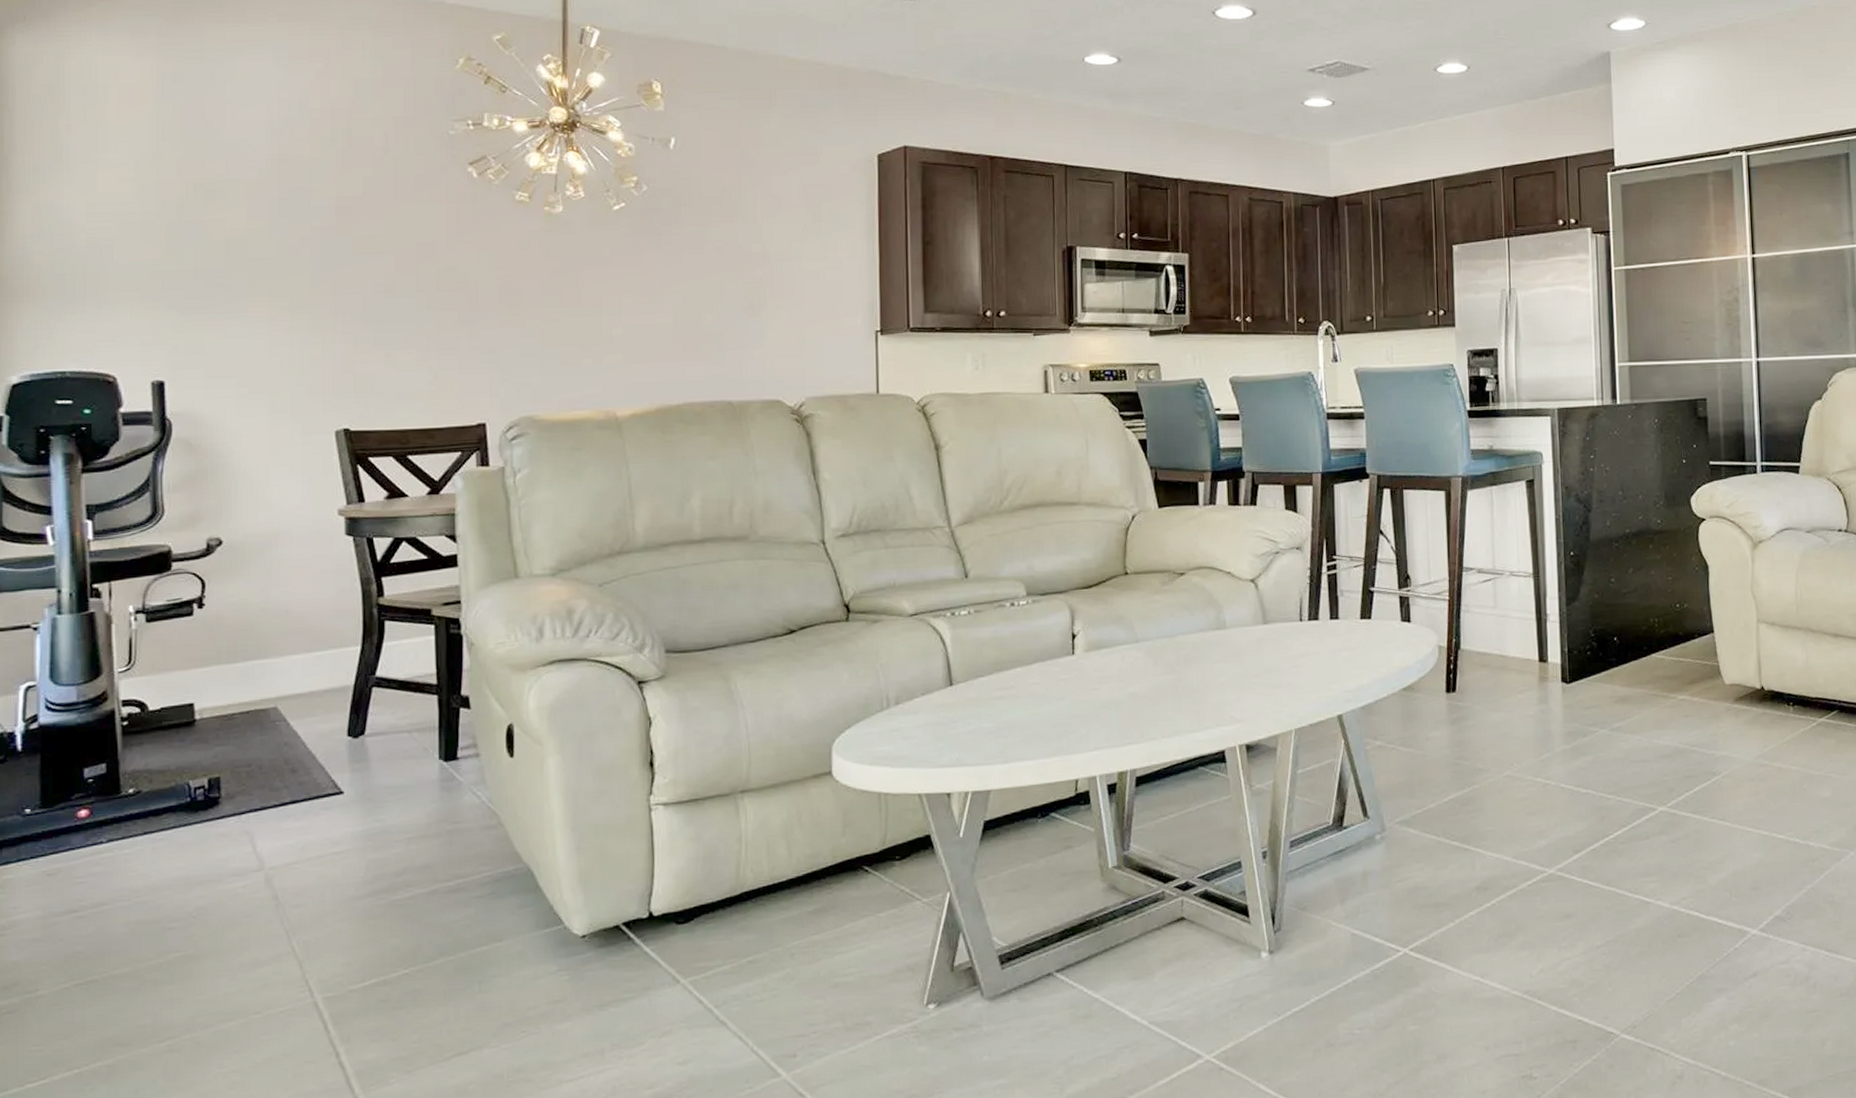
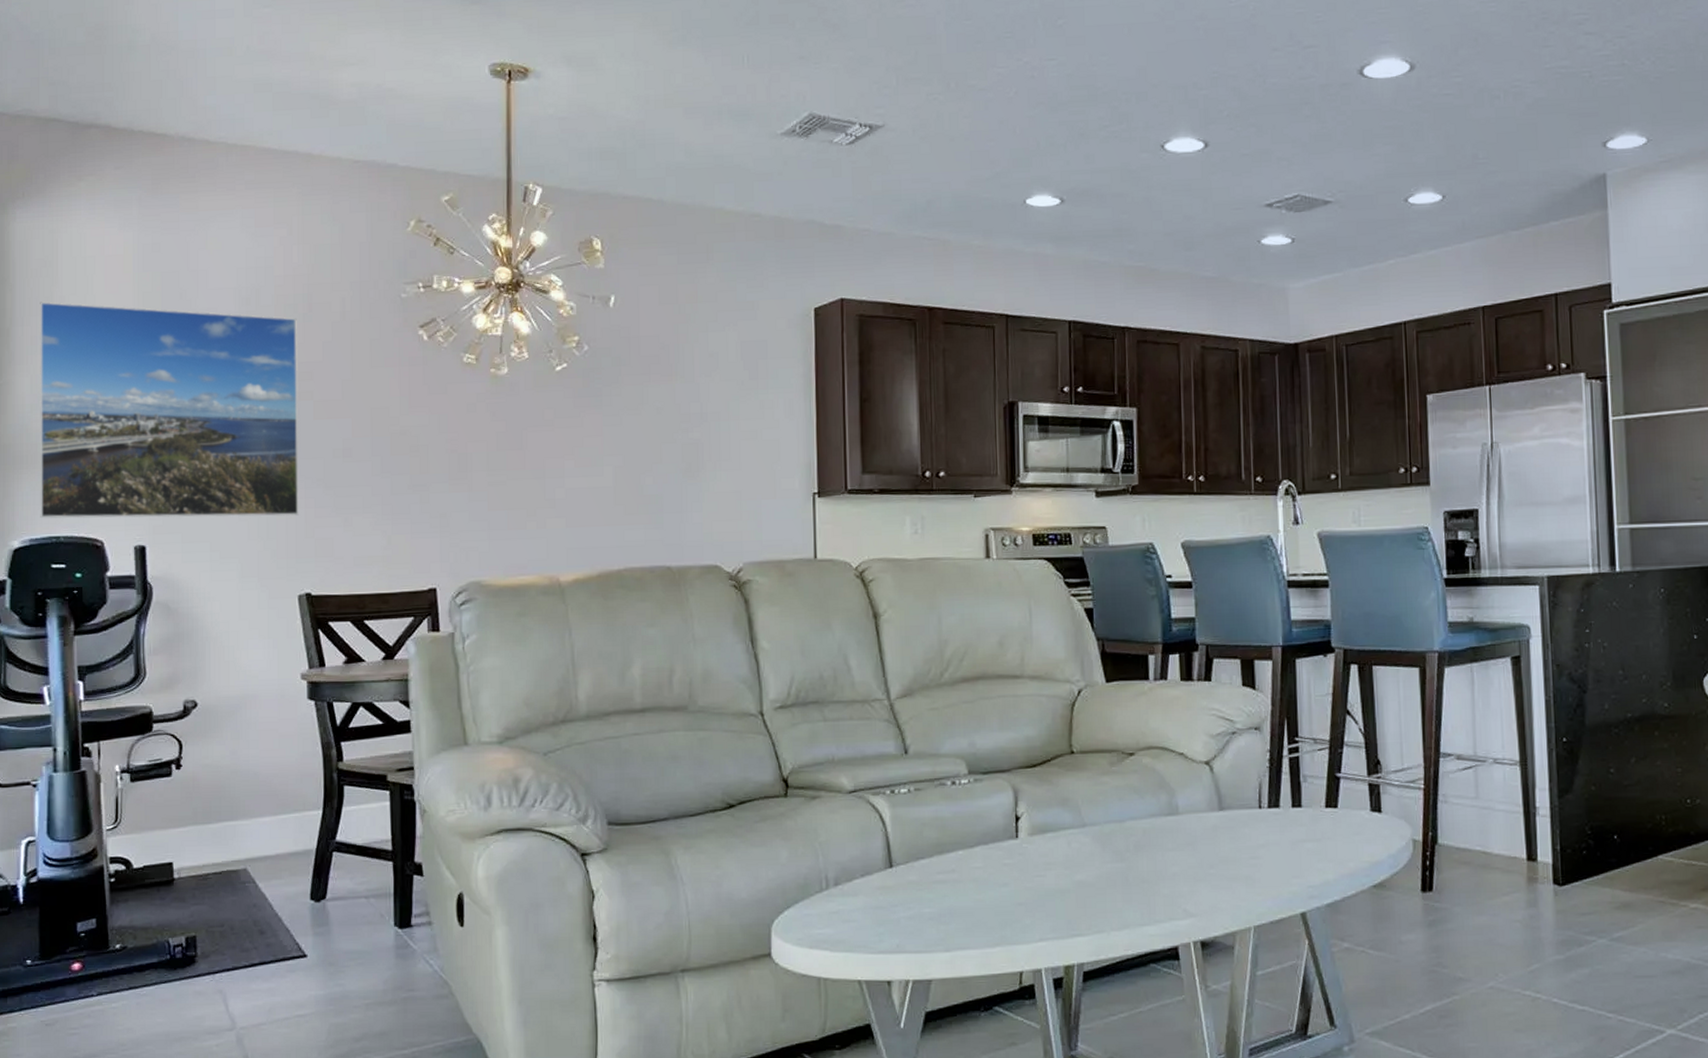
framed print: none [43,129,338,353] -> present [40,301,300,519]

